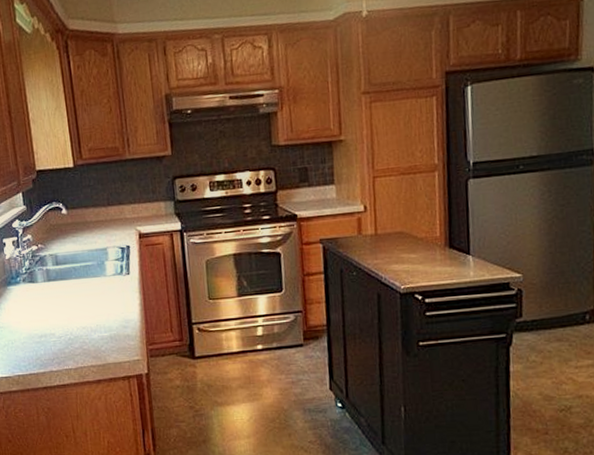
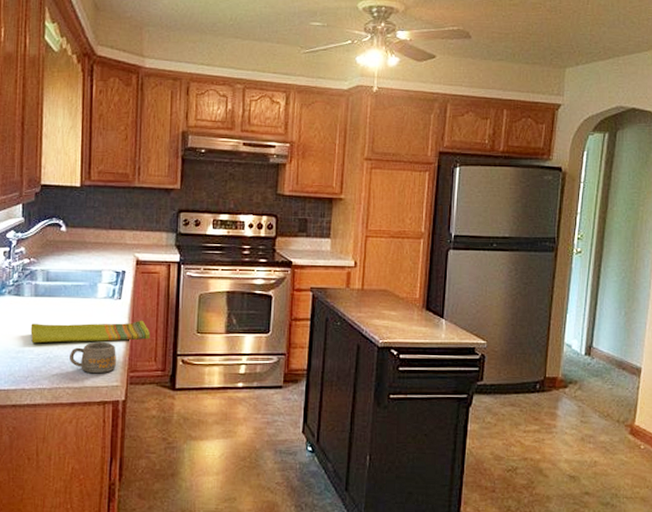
dish towel: none [48,293,164,327] -> present [30,321,151,344]
mug: none [89,318,135,351] -> present [70,341,116,374]

